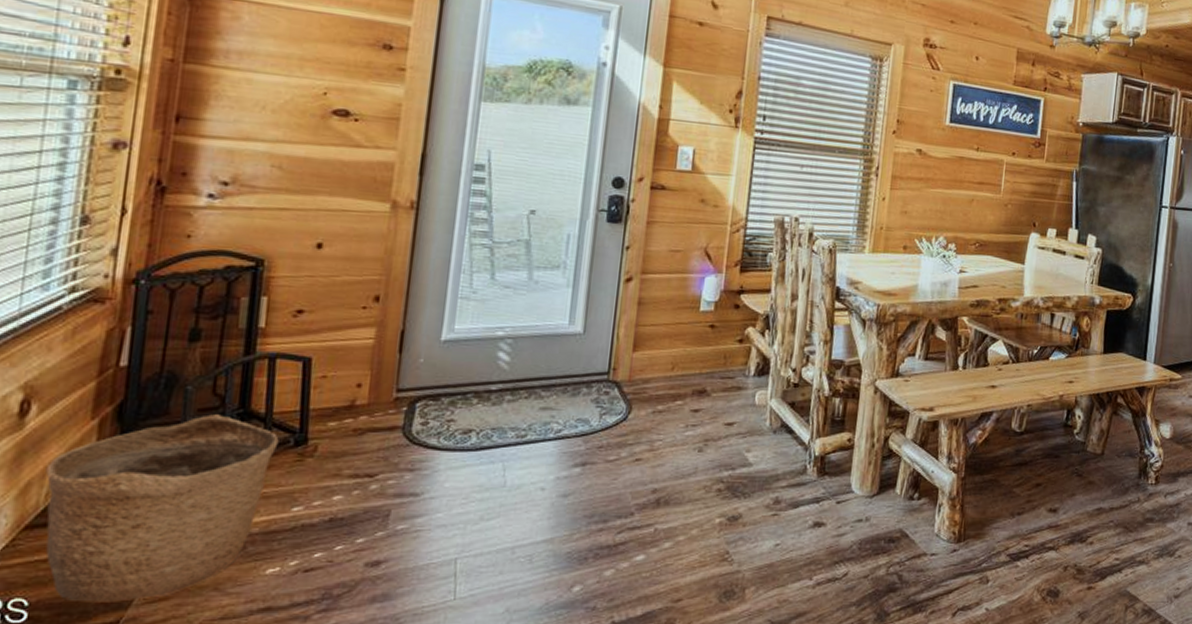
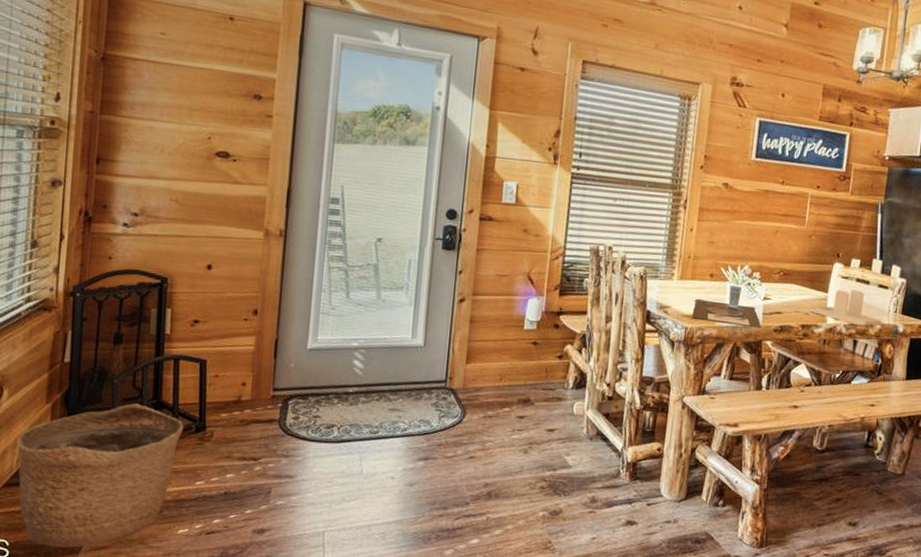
place setting: none [884,258,957,304] -> present [692,285,761,329]
napkin holder: none [1007,260,1082,299] -> present [810,289,886,327]

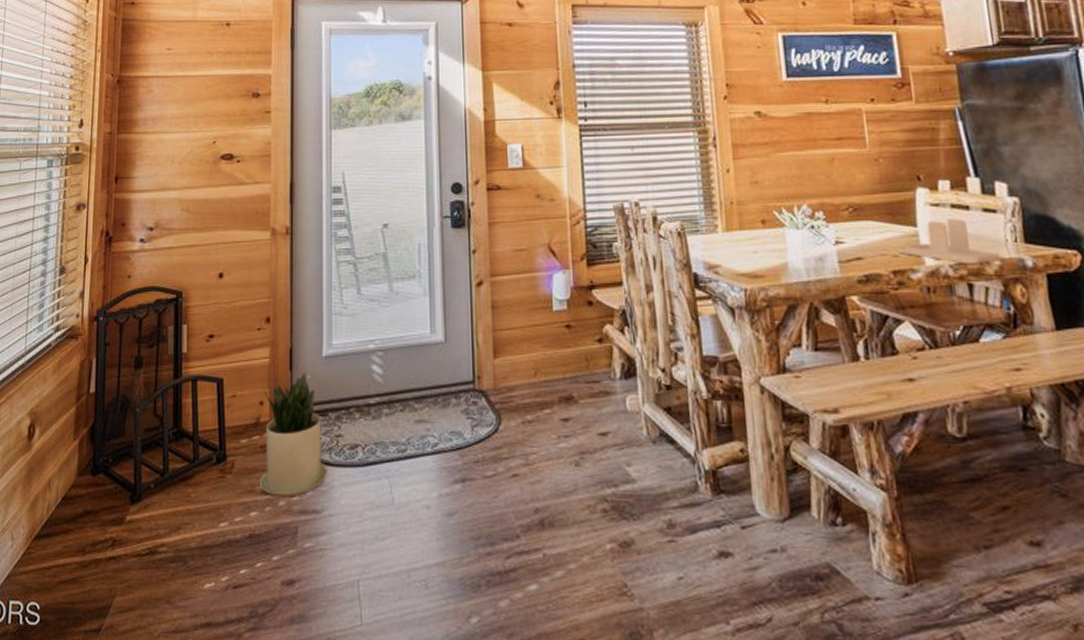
basket: present [16,403,184,548] -> none [46,434,205,610]
planter: none [236,361,303,464] -> present [259,373,327,497]
place setting: present [692,285,761,329] -> none [749,231,840,281]

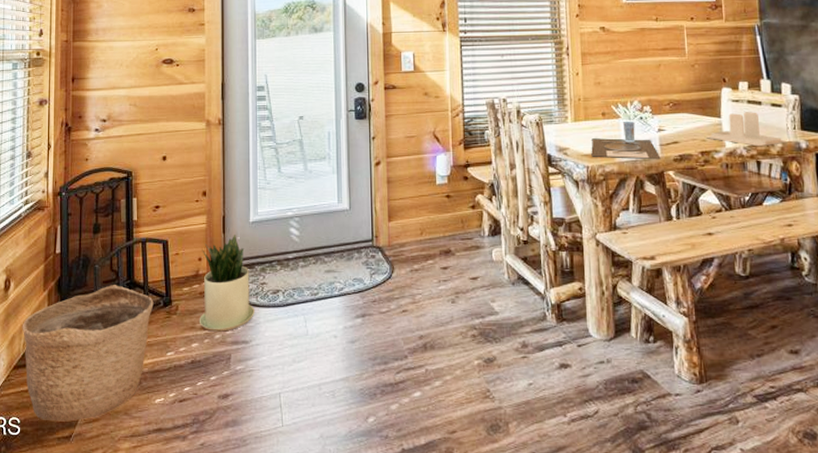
basket: none [46,434,205,610] -> present [22,285,154,422]
place setting: none [749,231,840,281] -> present [591,122,661,160]

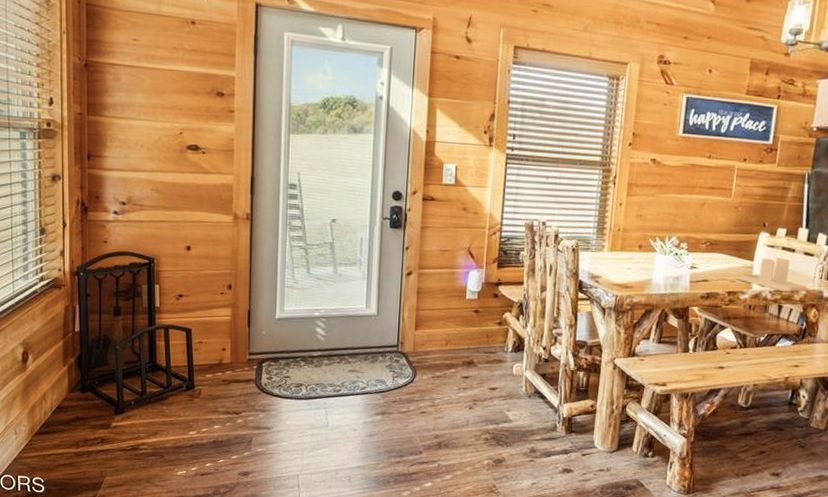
basket: present [22,285,154,422] -> none [42,366,176,485]
planter: present [199,235,254,332] -> none [221,329,277,417]
place setting: present [591,122,661,160] -> none [622,256,689,296]

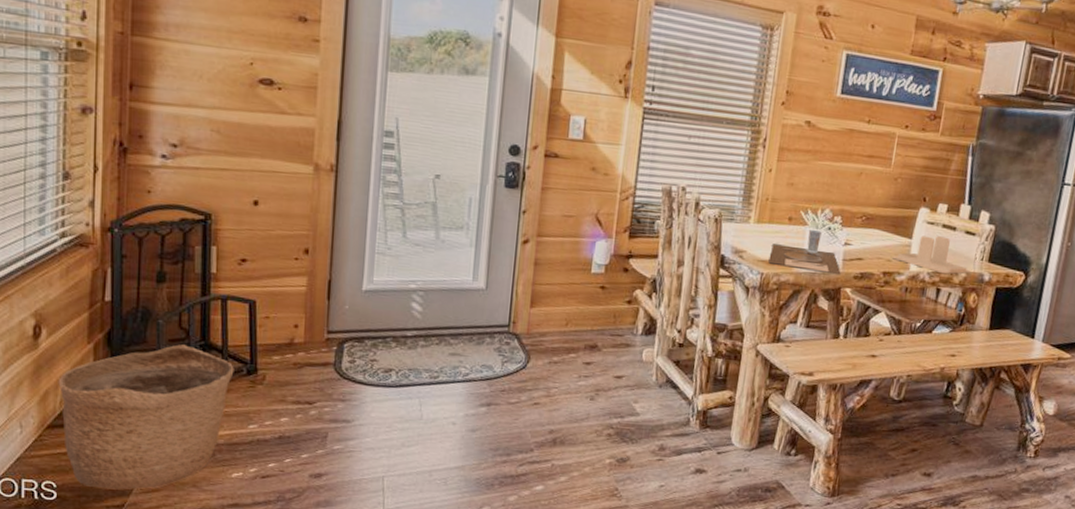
basket: none [42,366,176,485] -> present [58,344,234,490]
place setting: none [622,256,689,296] -> present [768,230,841,275]

